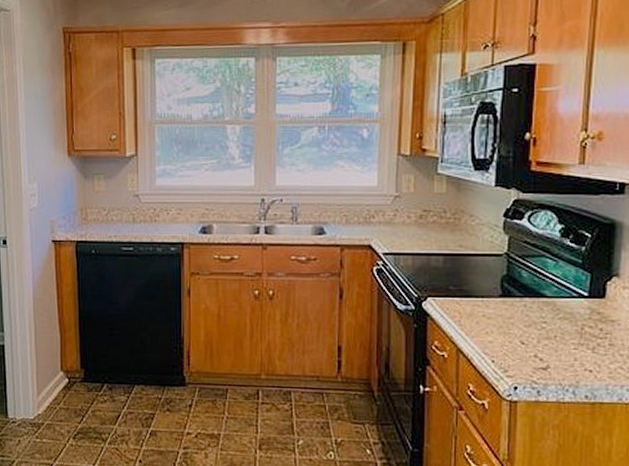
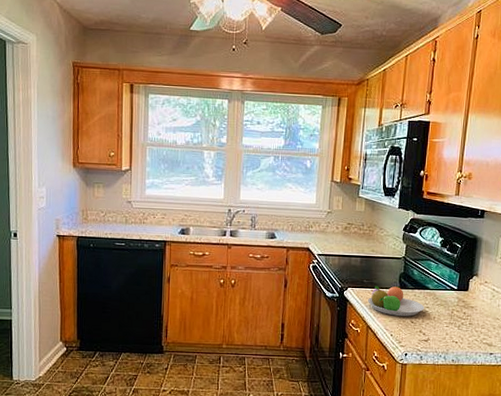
fruit bowl: none [457,294,540,335] -> present [368,286,424,317]

